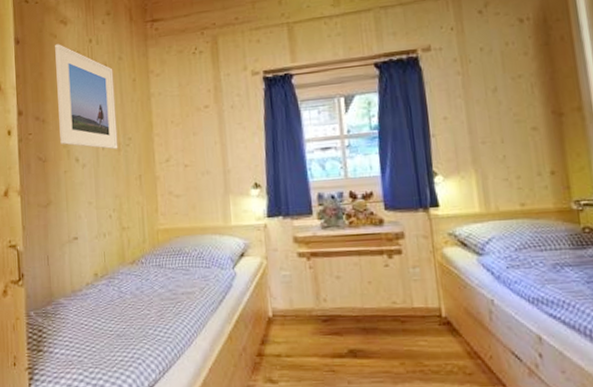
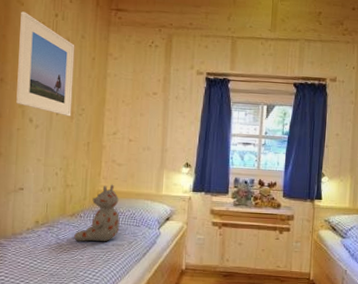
stuffed bear: none [137,220,188,293] -> present [74,184,120,242]

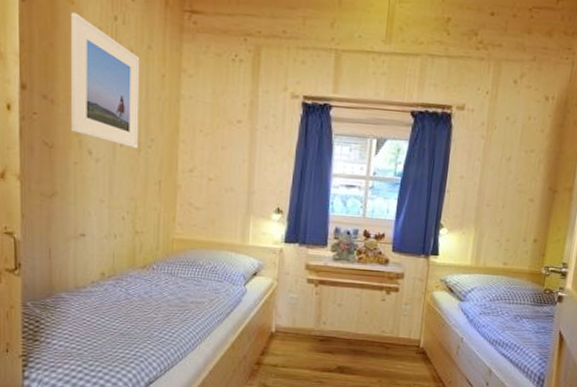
stuffed bear: present [74,184,120,242] -> none [146,231,199,298]

